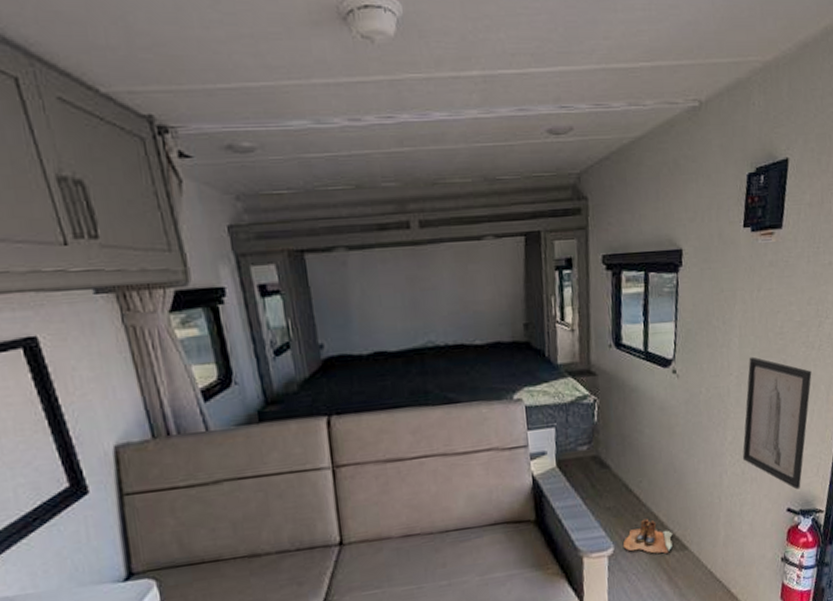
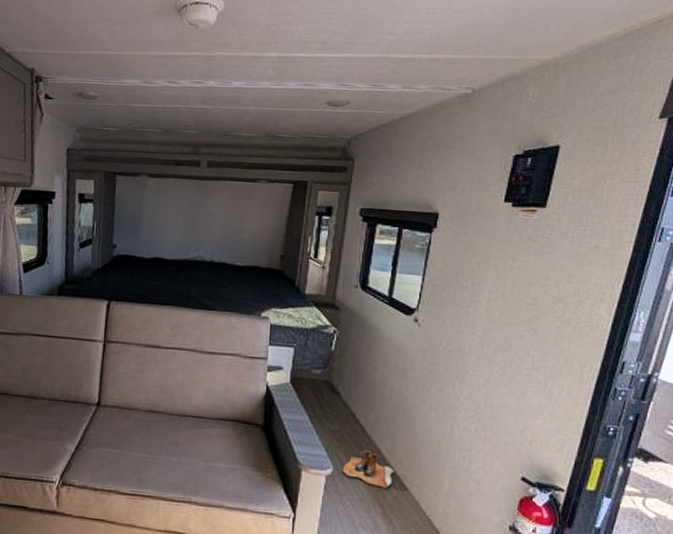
wall art: present [742,356,812,490] -> none [477,321,565,461]

